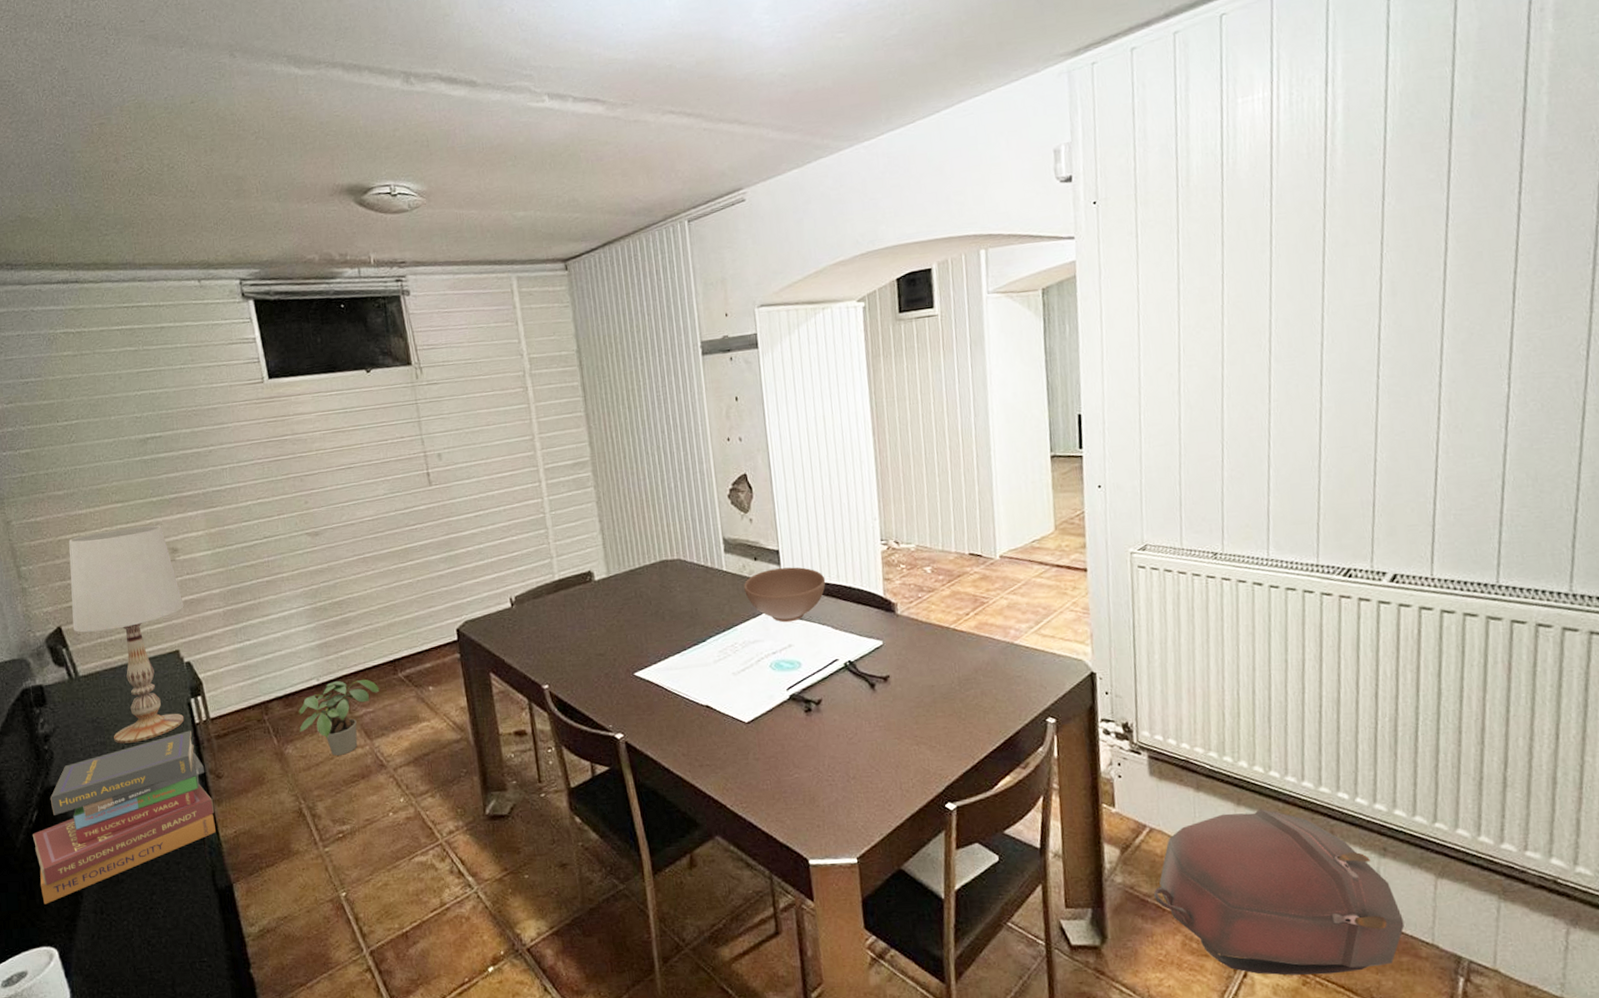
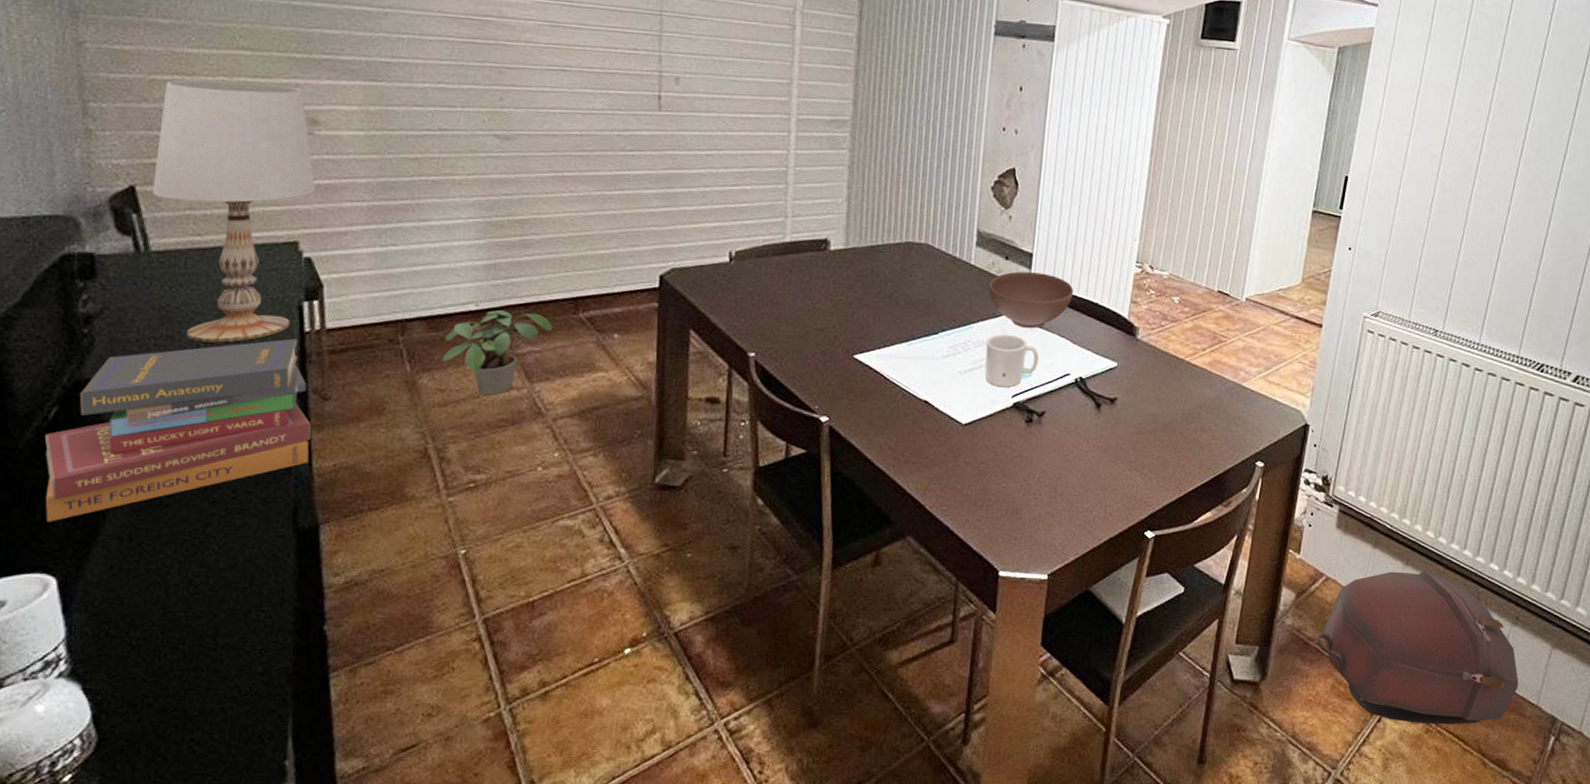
mug: none [752,630,806,682] -> present [984,334,1039,388]

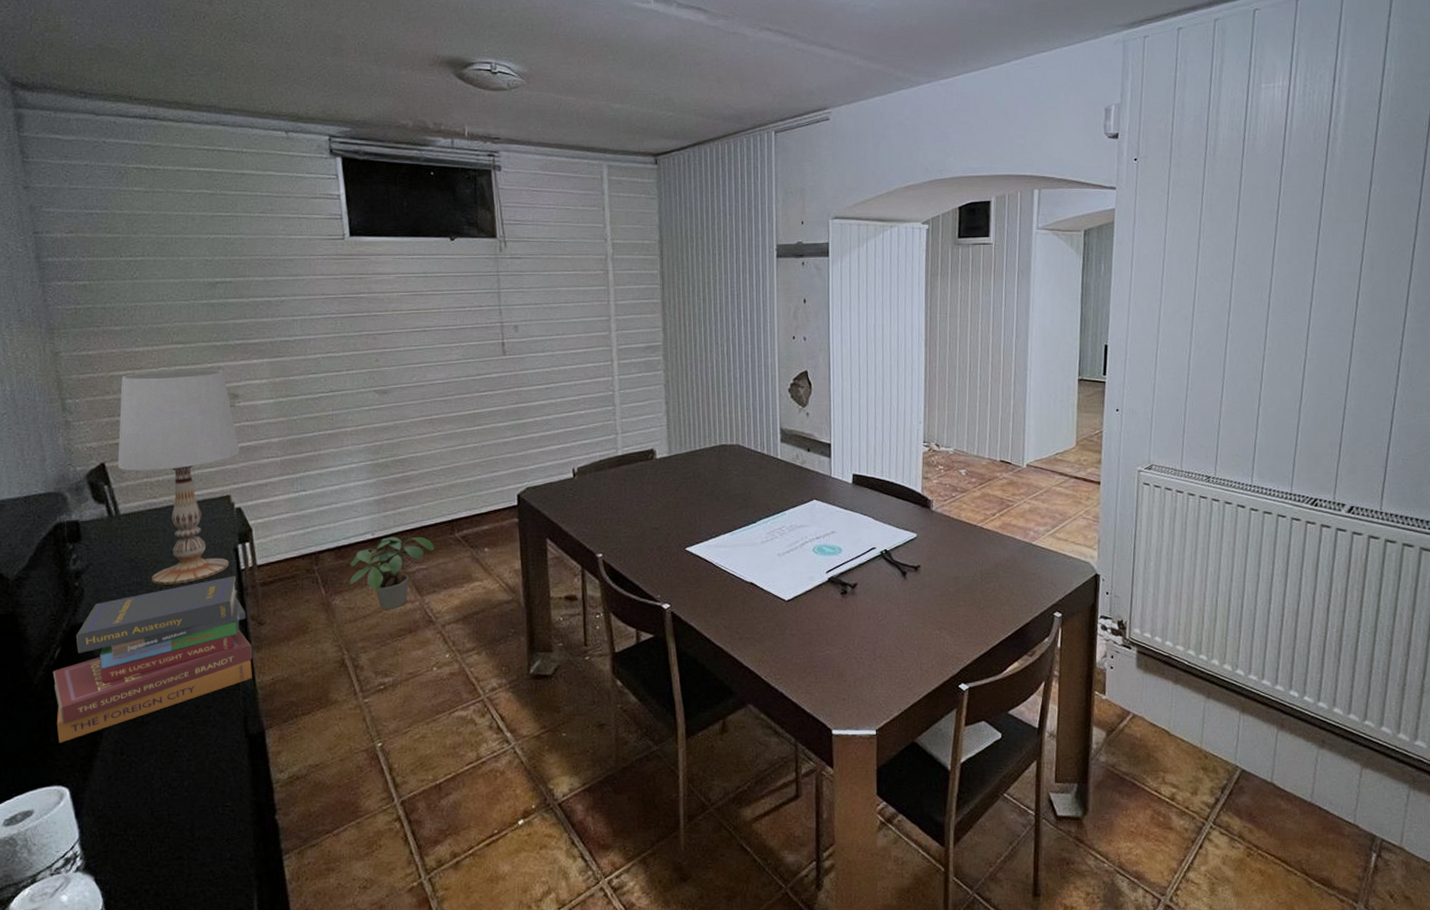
mug: present [984,334,1039,388] -> none [798,517,847,565]
bowl: present [989,271,1074,329] -> none [796,460,871,511]
backpack: present [1316,571,1519,725] -> none [1131,702,1333,848]

